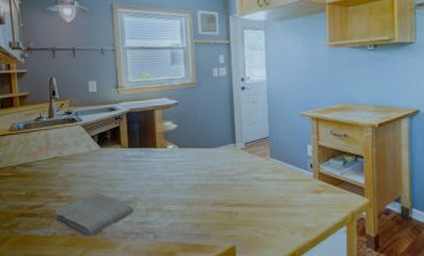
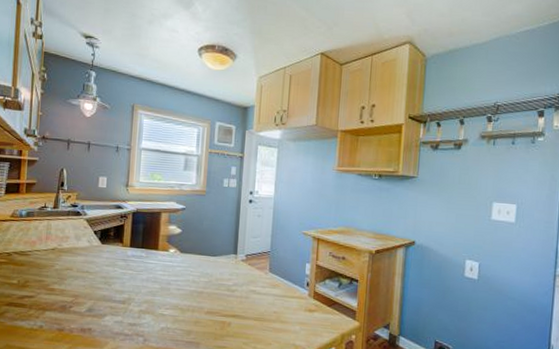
washcloth: present [53,192,133,237] -> none [42,288,126,334]

